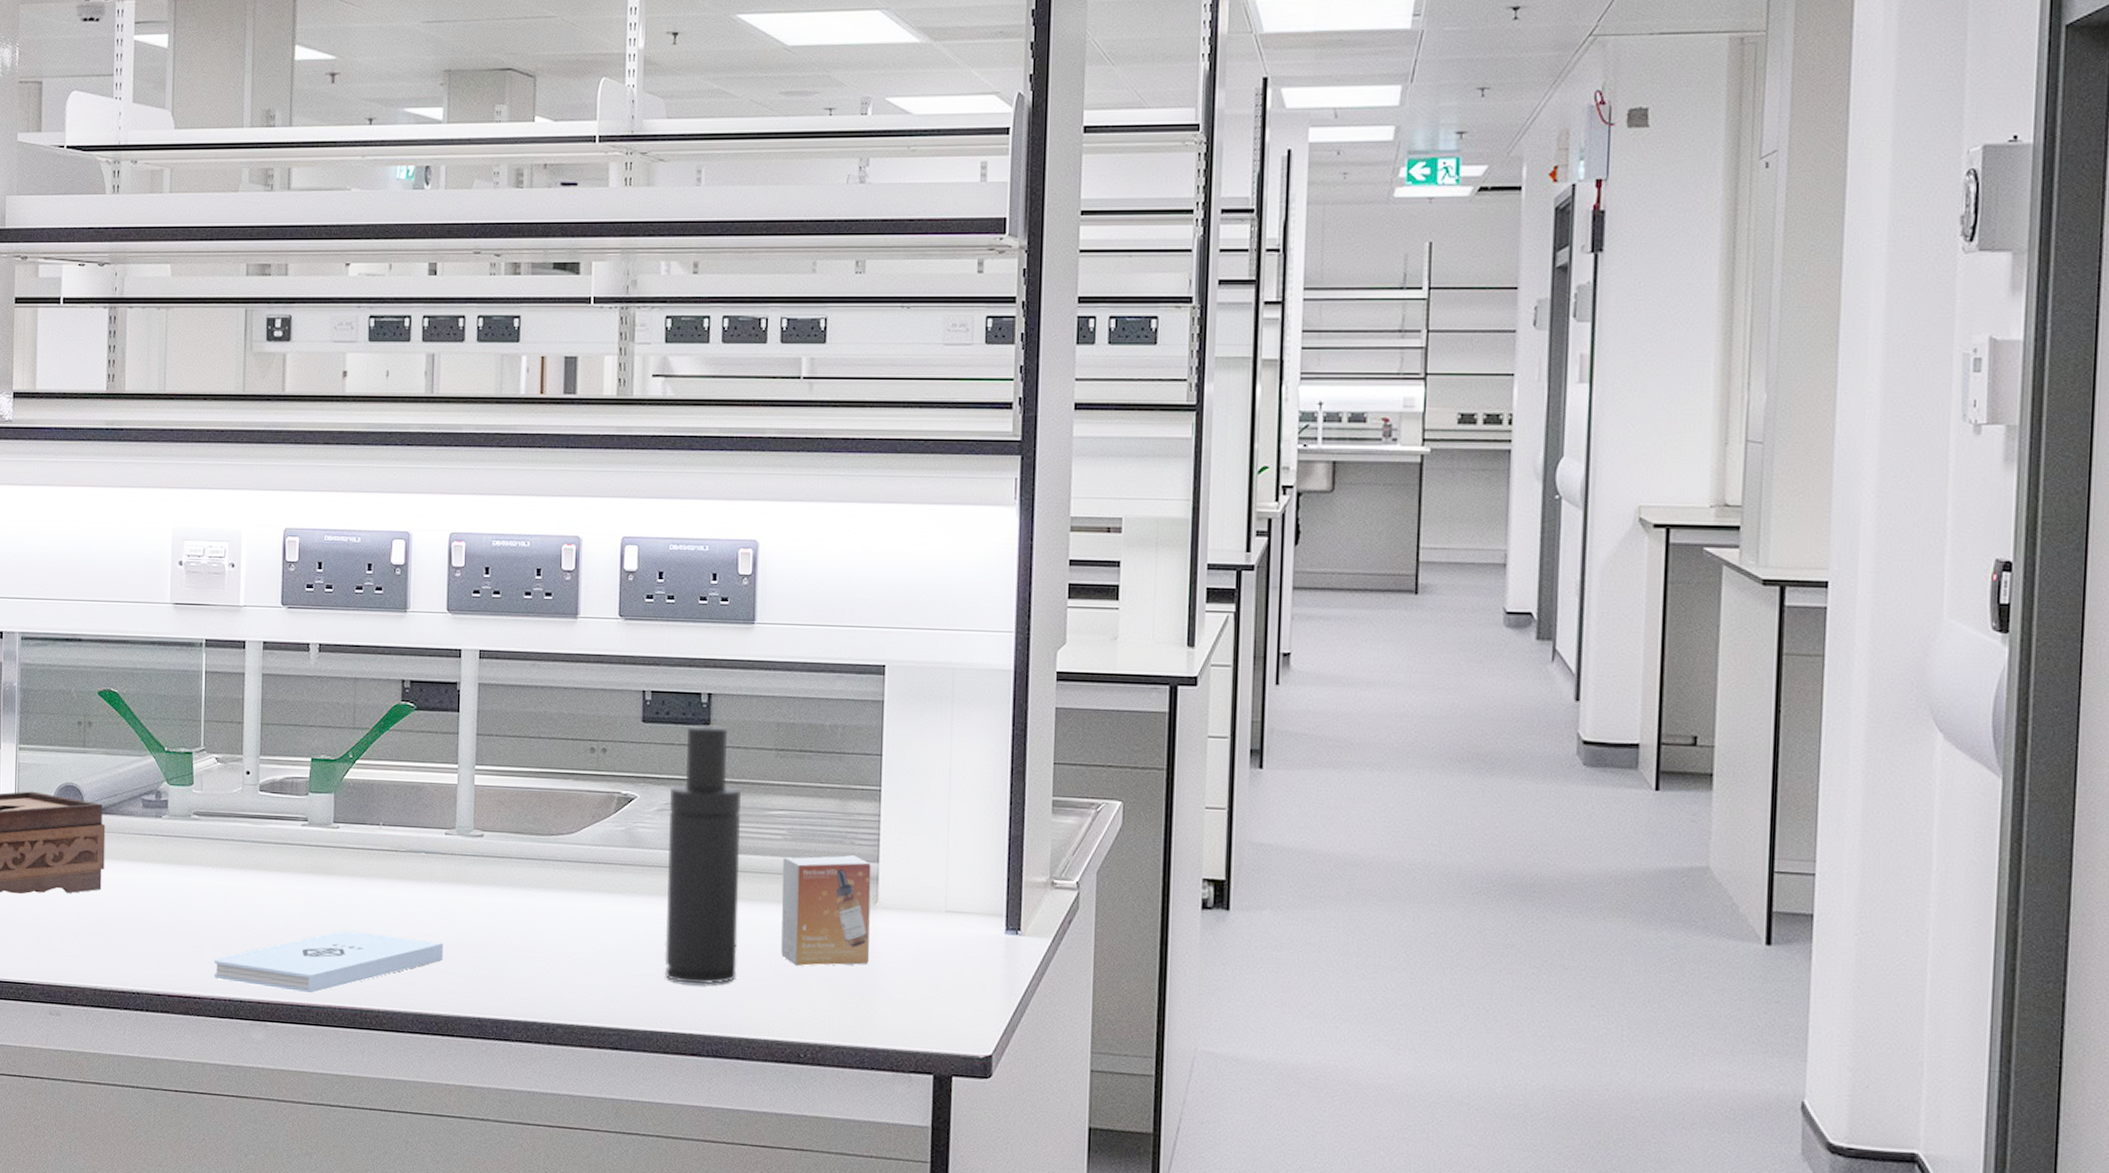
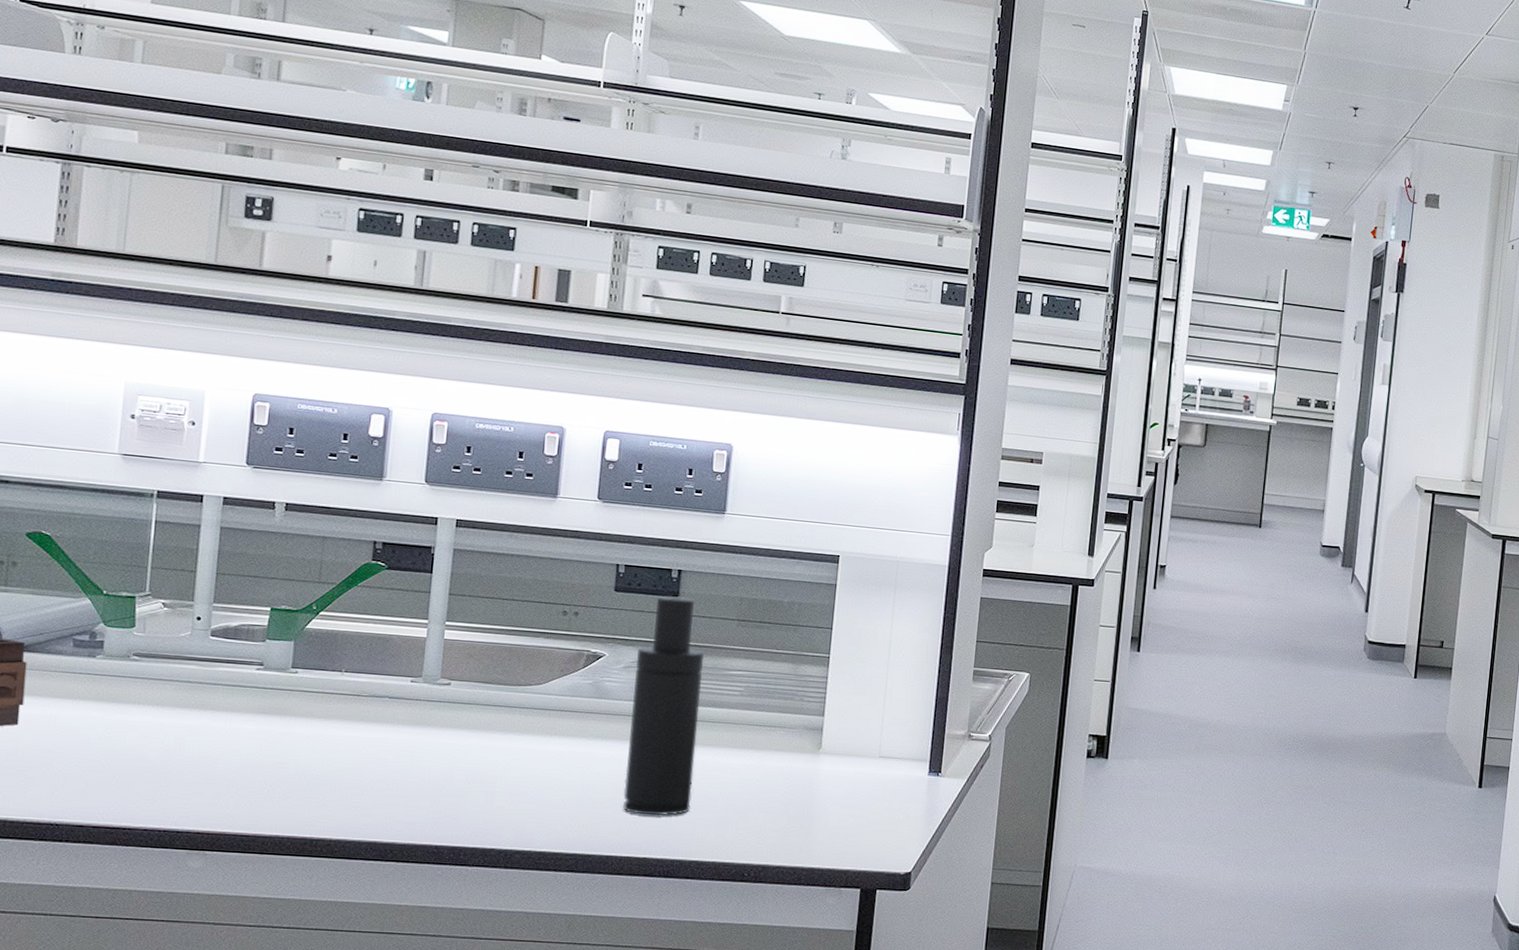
notepad: present [214,930,444,994] -> none [148,766,403,825]
small box: present [781,855,871,967] -> none [732,709,817,801]

